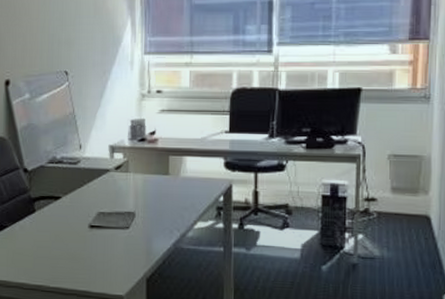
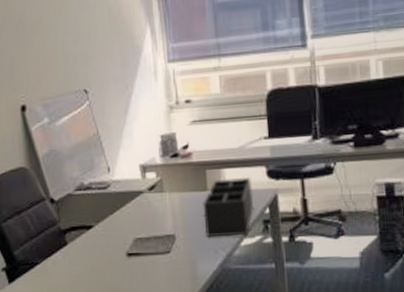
desk organizer: none [163,166,210,219] -> present [203,176,254,238]

